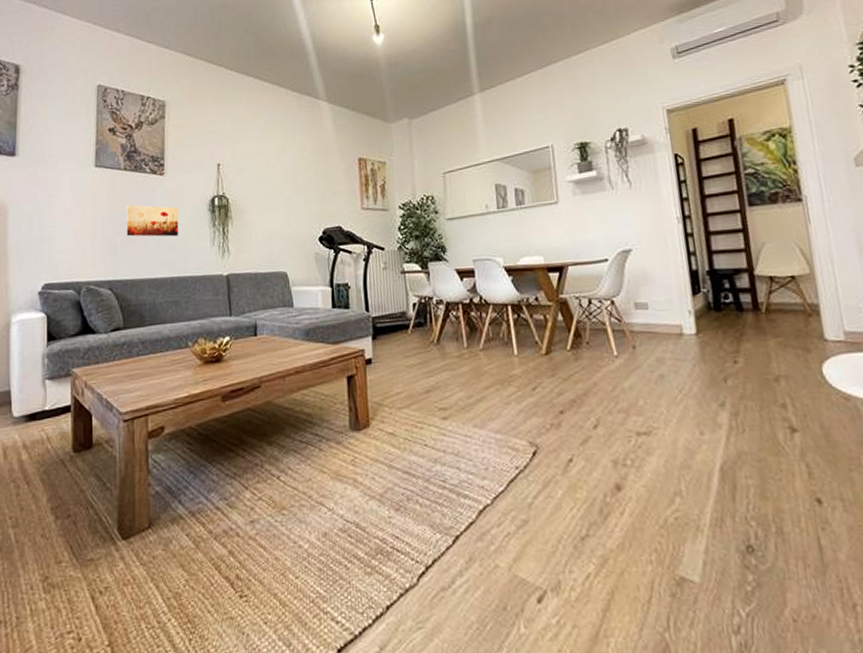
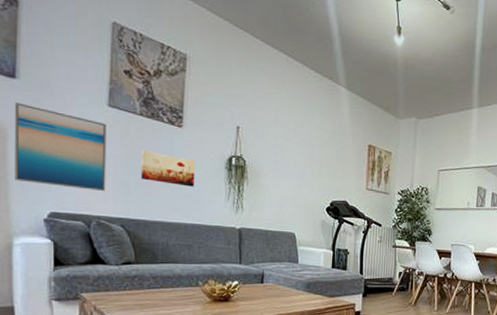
wall art: none [13,178,94,257] -> present [14,101,106,192]

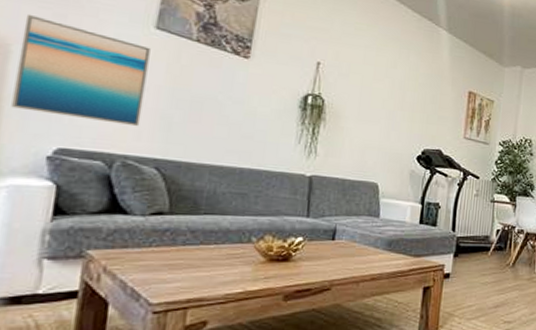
wall art: present [141,149,196,187] -> none [188,80,262,126]

